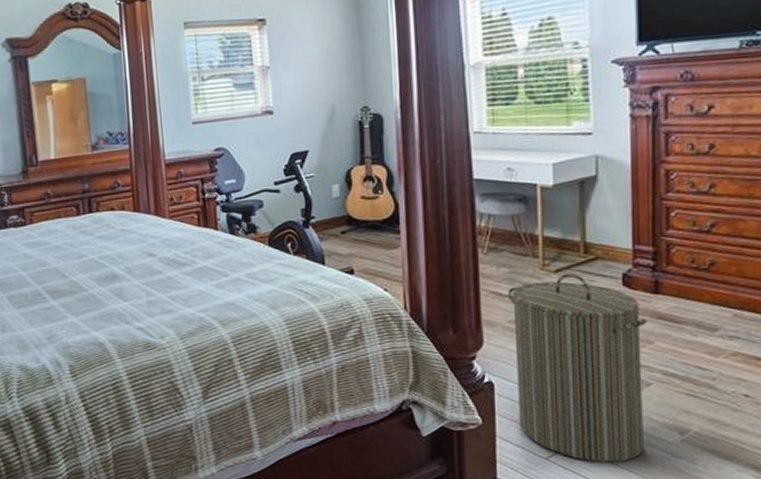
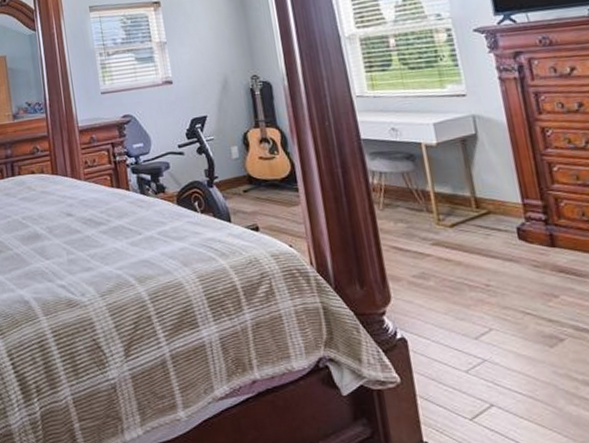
laundry hamper: present [507,273,647,463] -> none [407,228,569,424]

